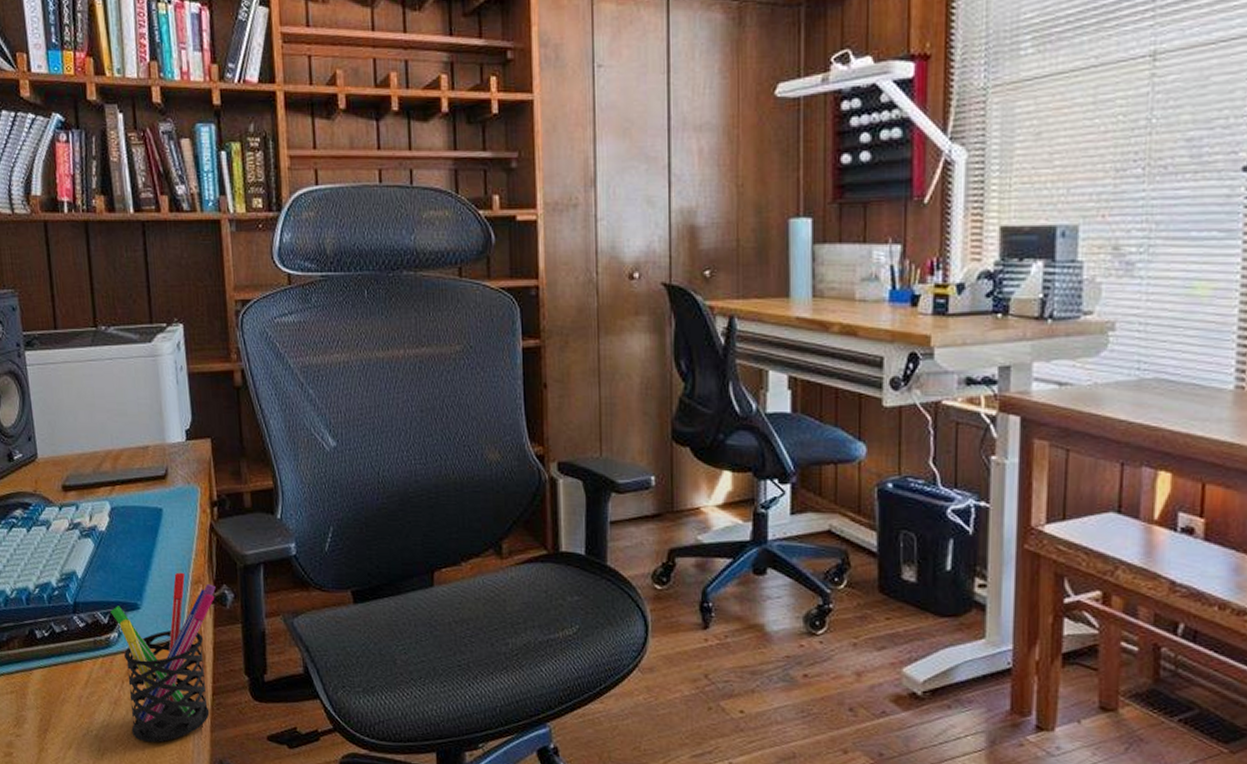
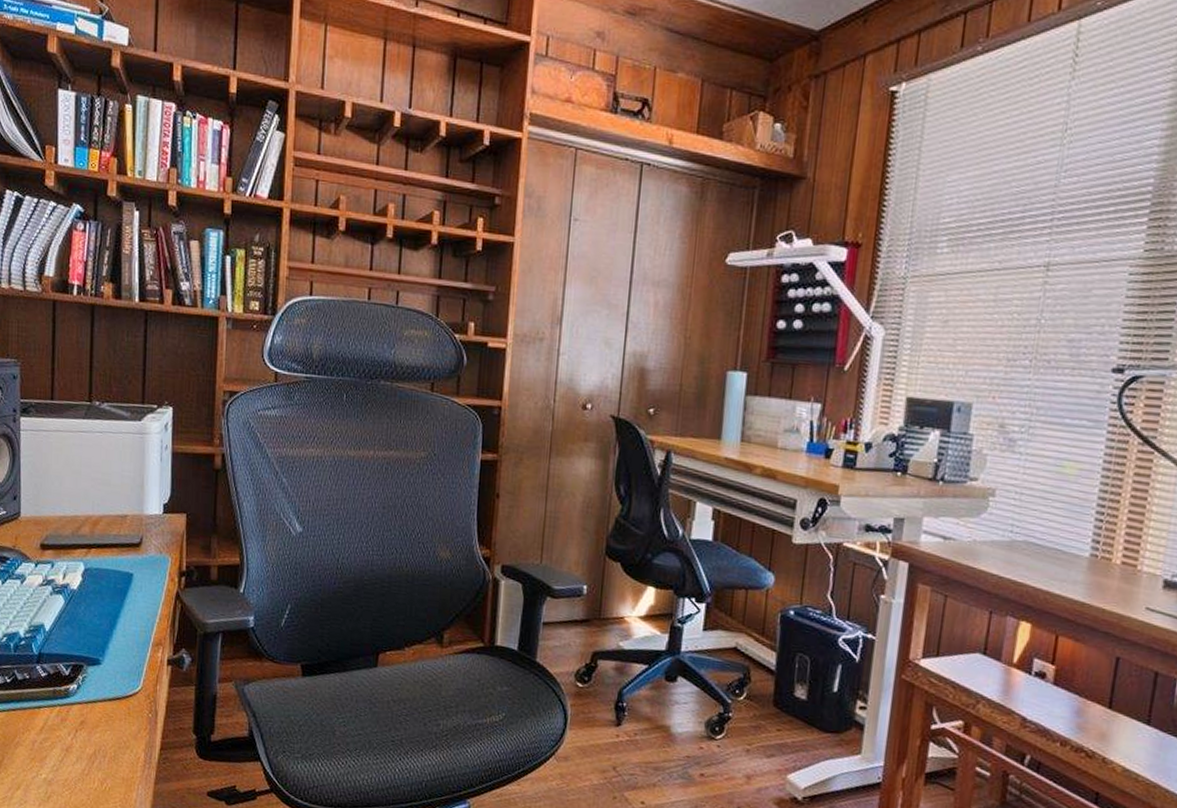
pen holder: present [110,572,216,743] -> none [73,633,175,790]

